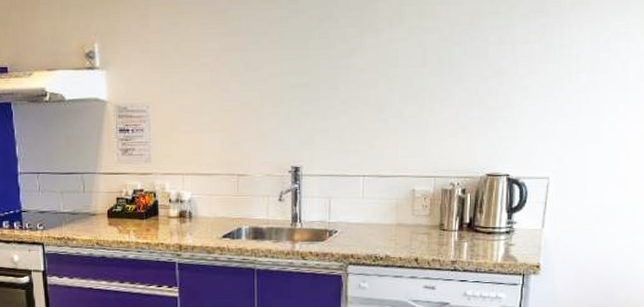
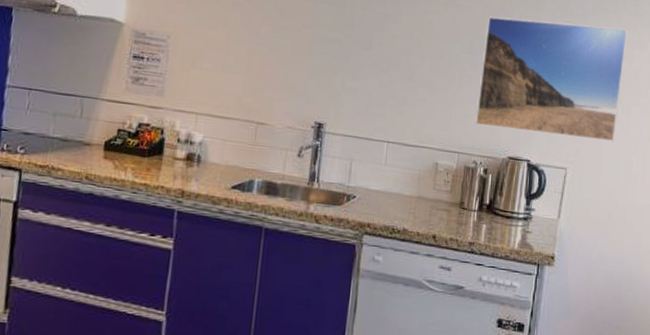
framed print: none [449,21,613,147] -> present [475,16,628,142]

